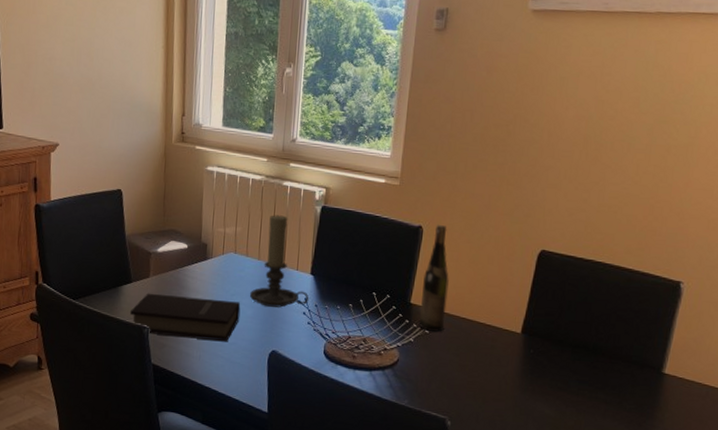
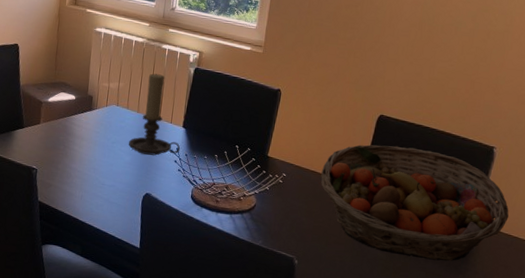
book: present [129,293,241,342] -> none [20,137,120,184]
wine bottle: present [419,224,449,332] -> none [274,88,302,182]
fruit basket: none [474,285,702,418] -> present [321,144,509,262]

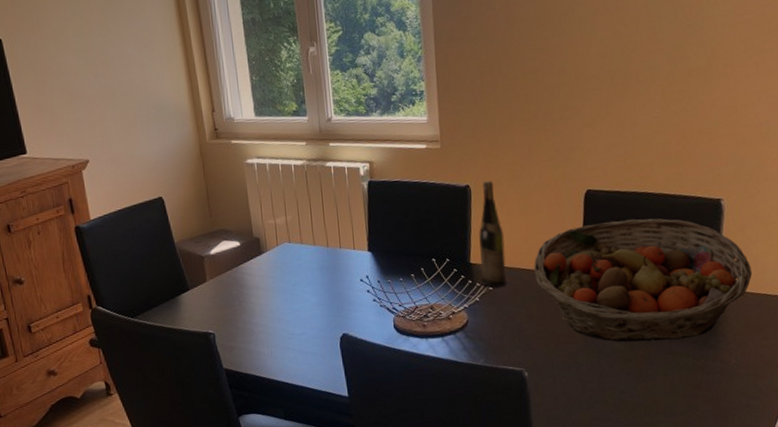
candle holder: present [128,73,181,156] -> none [310,197,371,291]
wine bottle: none [274,88,302,182] -> present [479,180,507,288]

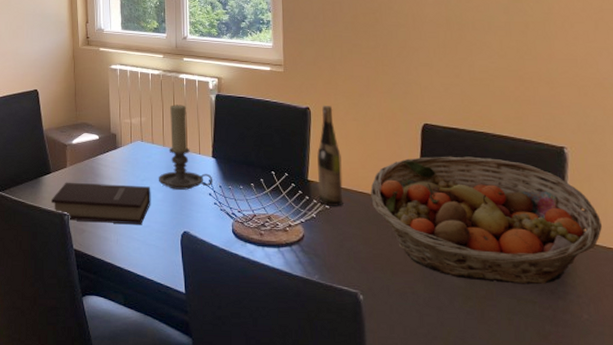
book: none [192,291,305,339] -> present [50,182,151,225]
candle holder: none [310,197,371,291] -> present [158,105,213,190]

